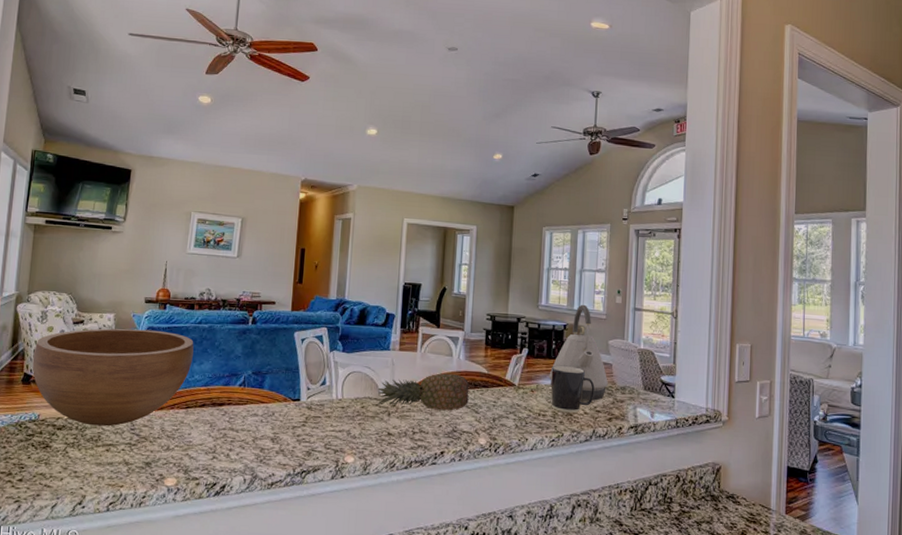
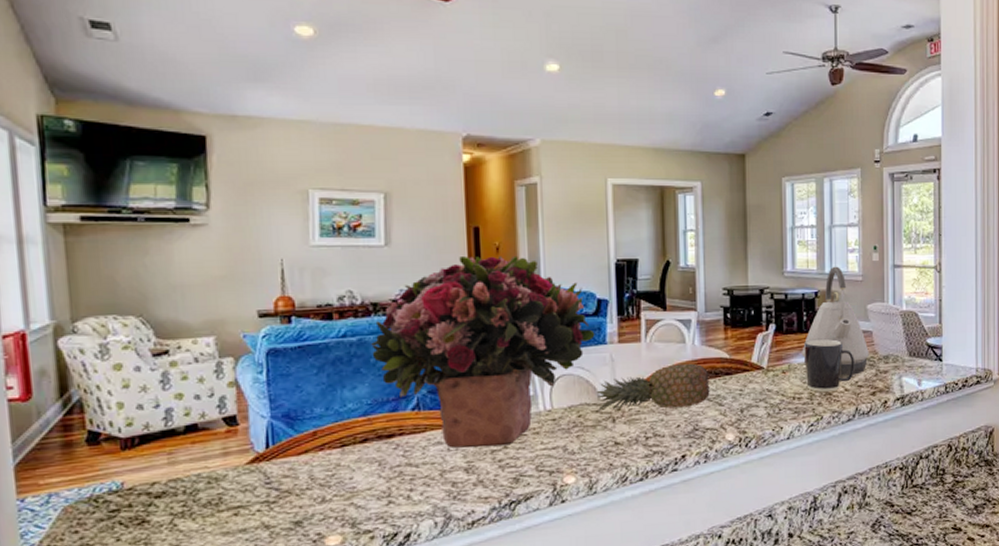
bowl: present [32,328,194,427] -> none [96,352,341,487]
bouquet: none [217,270,382,424] -> present [371,255,595,448]

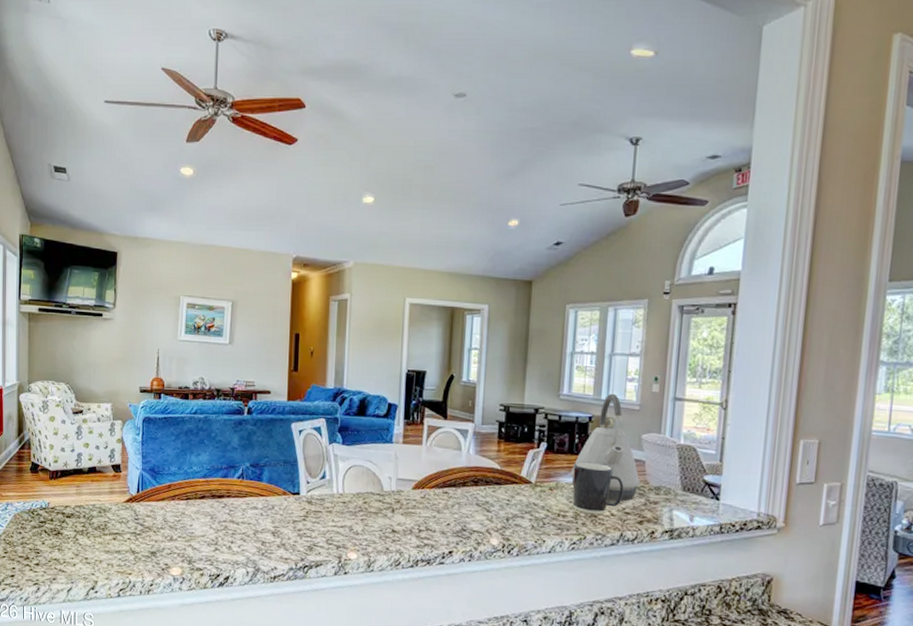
bouquet: present [371,255,595,448] -> none [213,357,384,518]
fruit: present [596,363,711,412] -> none [379,468,481,509]

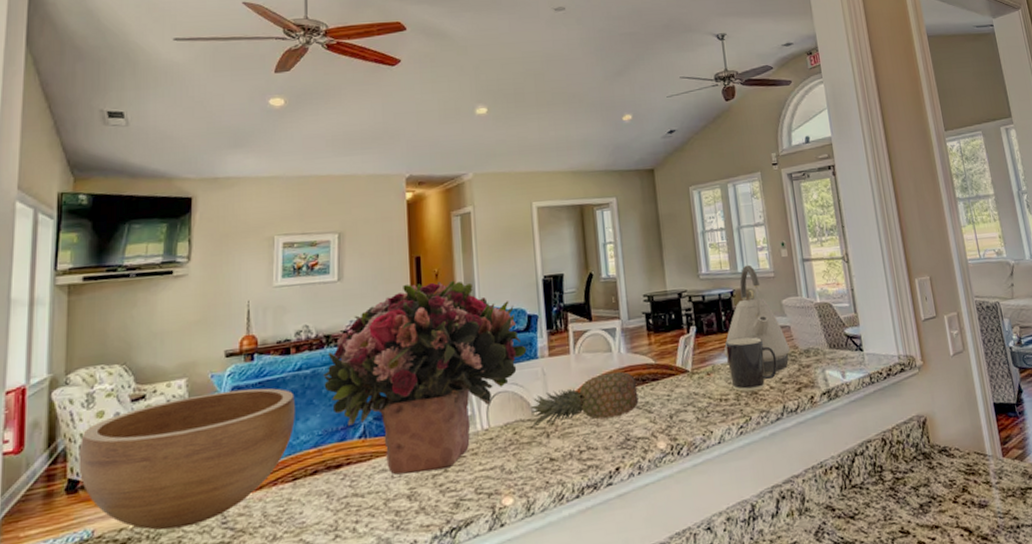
bowl: none [38,418,190,516] -> present [78,388,295,531]
bouquet: none [213,357,384,518] -> present [323,280,527,475]
fruit: none [379,468,481,509] -> present [531,371,639,428]

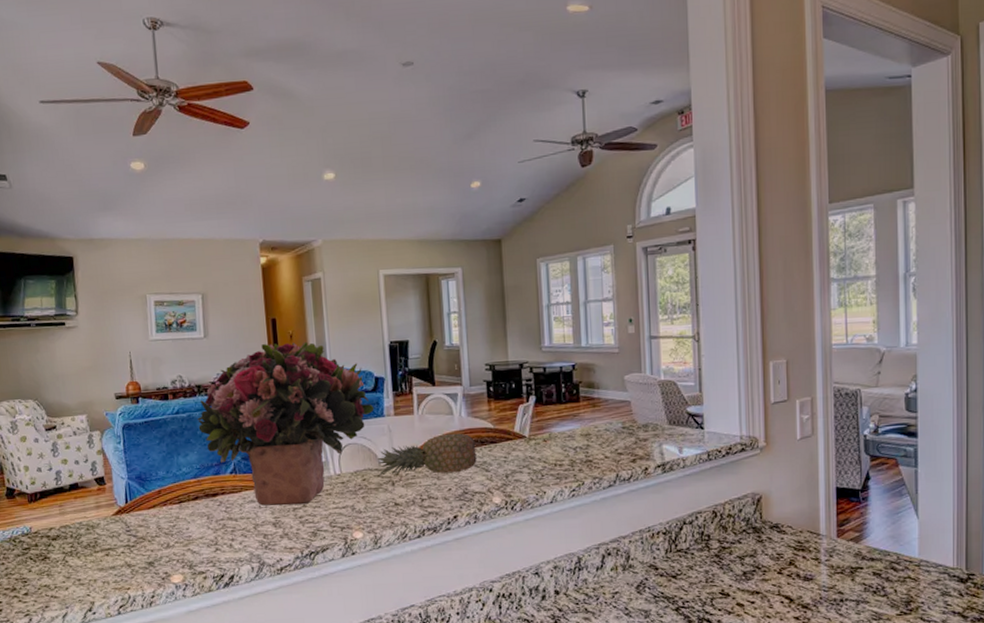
bowl: present [78,388,295,531] -> none [11,426,177,532]
kettle: present [724,265,790,375] -> none [561,339,628,445]
mug: present [725,337,778,393] -> none [564,408,614,460]

